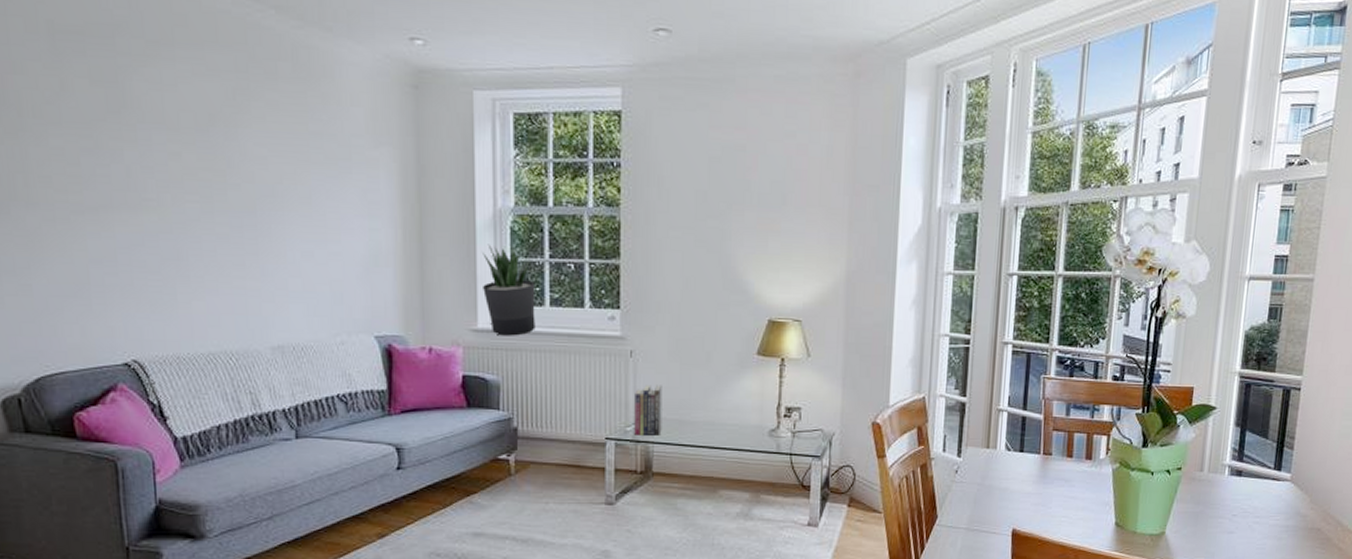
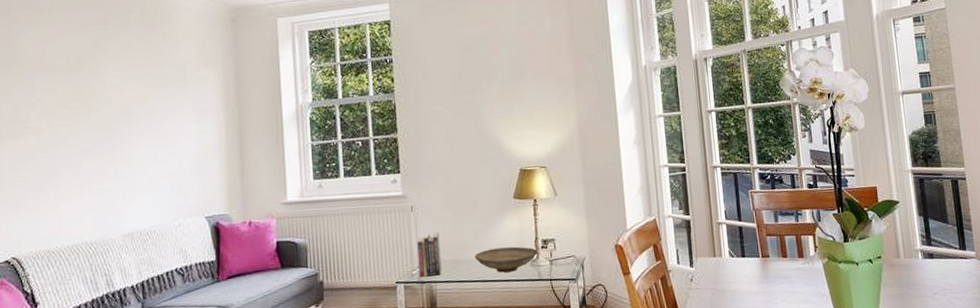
planter: present [483,244,535,336] -> none [289,133,334,206]
decorative bowl: none [703,411,779,441] -> present [475,246,538,273]

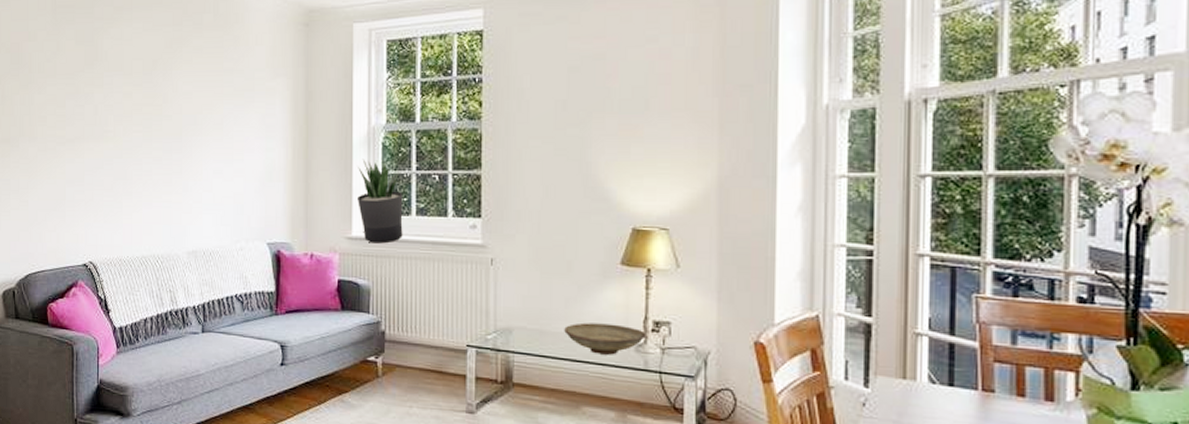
planter: none [289,133,334,206] -> present [358,159,403,244]
books: present [417,232,442,277] -> none [495,293,523,346]

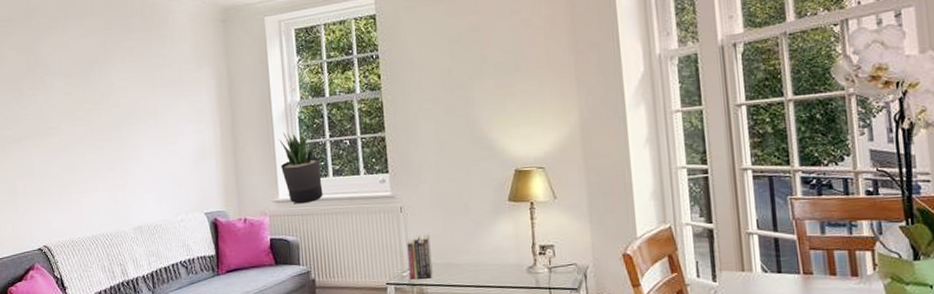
books: none [495,293,523,346] -> present [407,234,433,280]
decorative bowl: present [564,322,646,355] -> none [467,251,535,279]

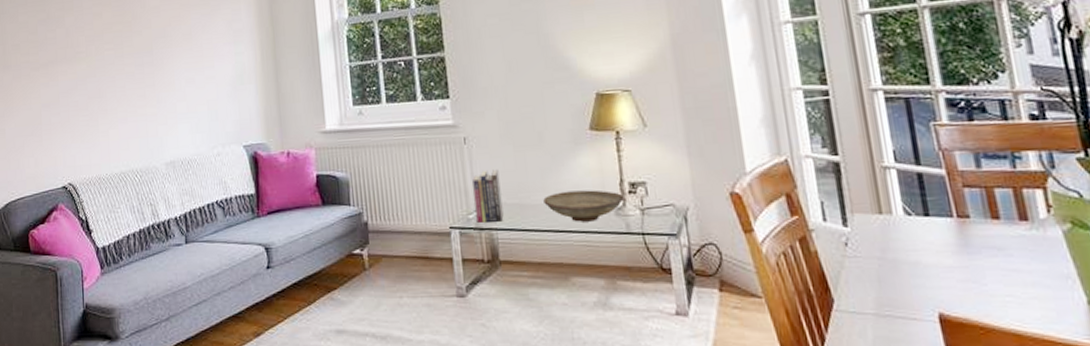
planter: present [279,132,323,204] -> none [325,53,375,135]
decorative bowl: none [467,251,535,279] -> present [543,190,625,222]

